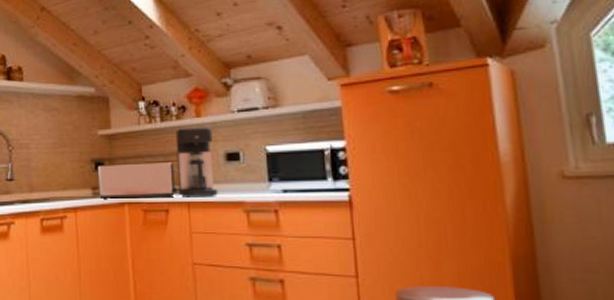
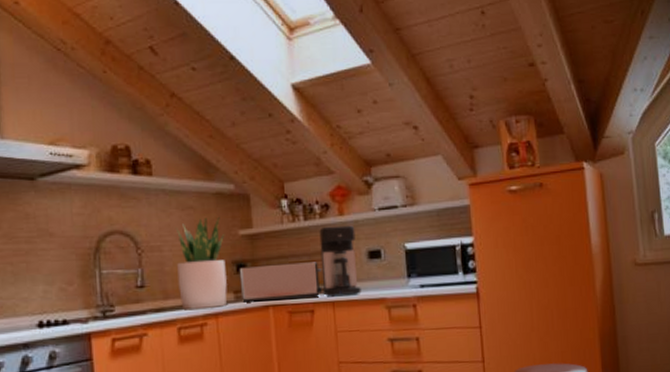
planter: none [42,117,86,202] -> present [177,216,228,309]

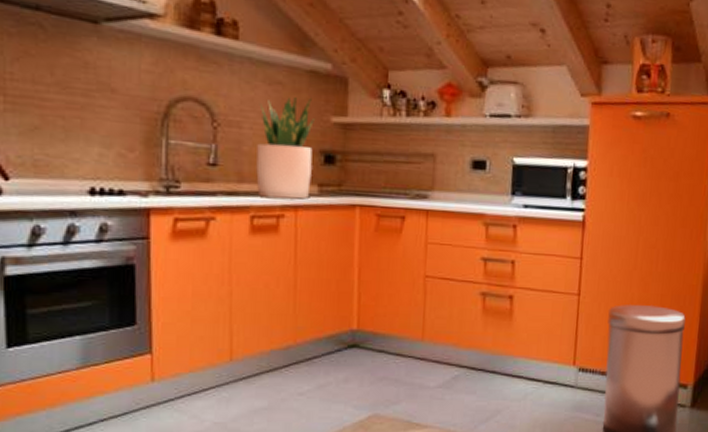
toaster: present [239,262,323,303] -> none [325,158,419,202]
coffee maker: present [319,225,361,297] -> none [417,126,461,207]

